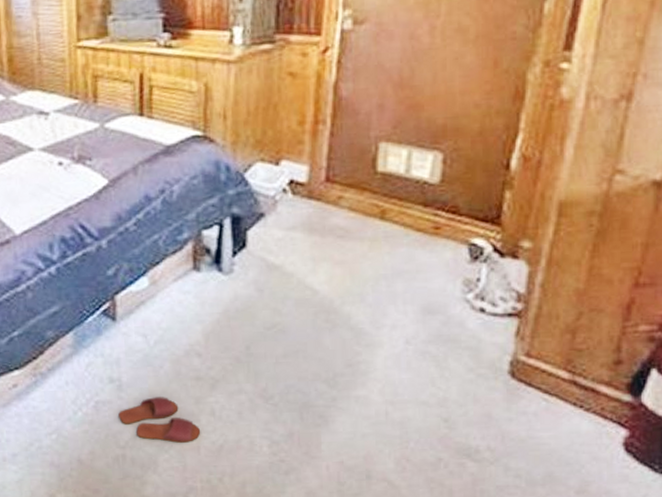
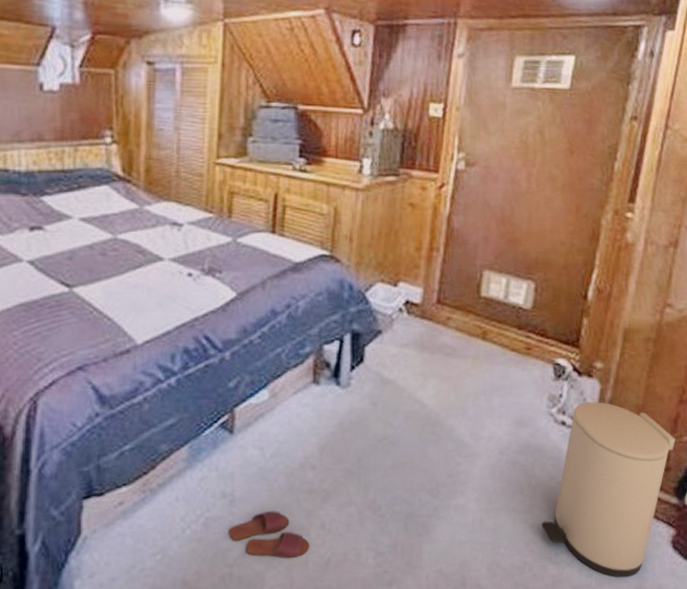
pedal bin: none [457,286,628,480] -> present [541,401,675,578]

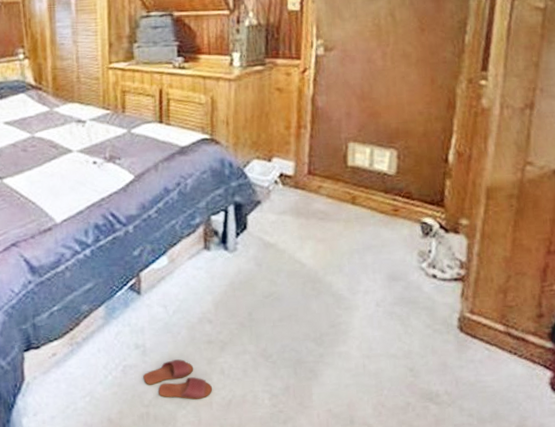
pedal bin: present [541,401,675,578] -> none [420,255,546,417]

